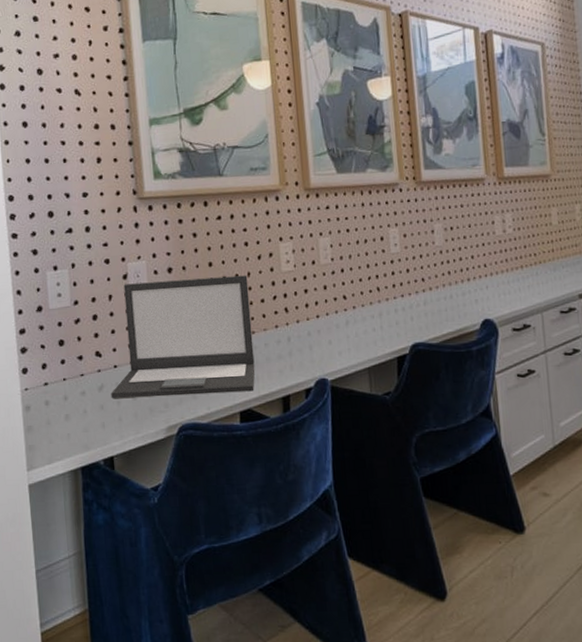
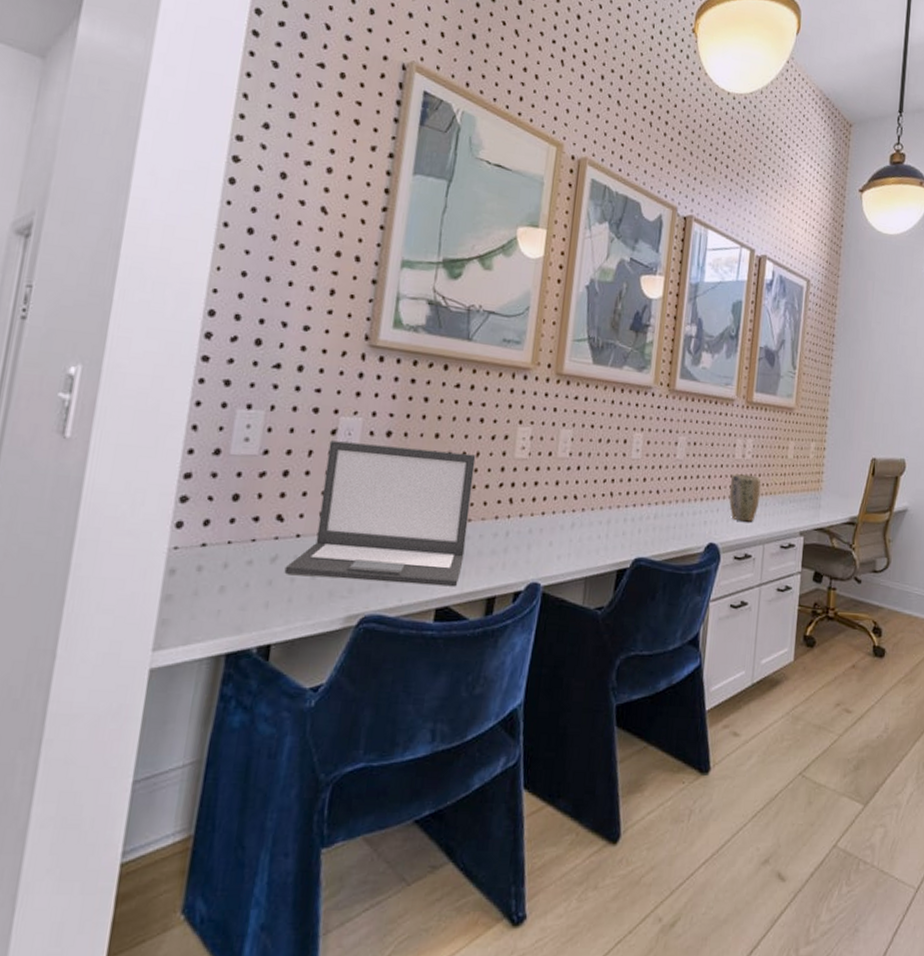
plant pot: none [495,248,530,294] -> present [729,474,762,522]

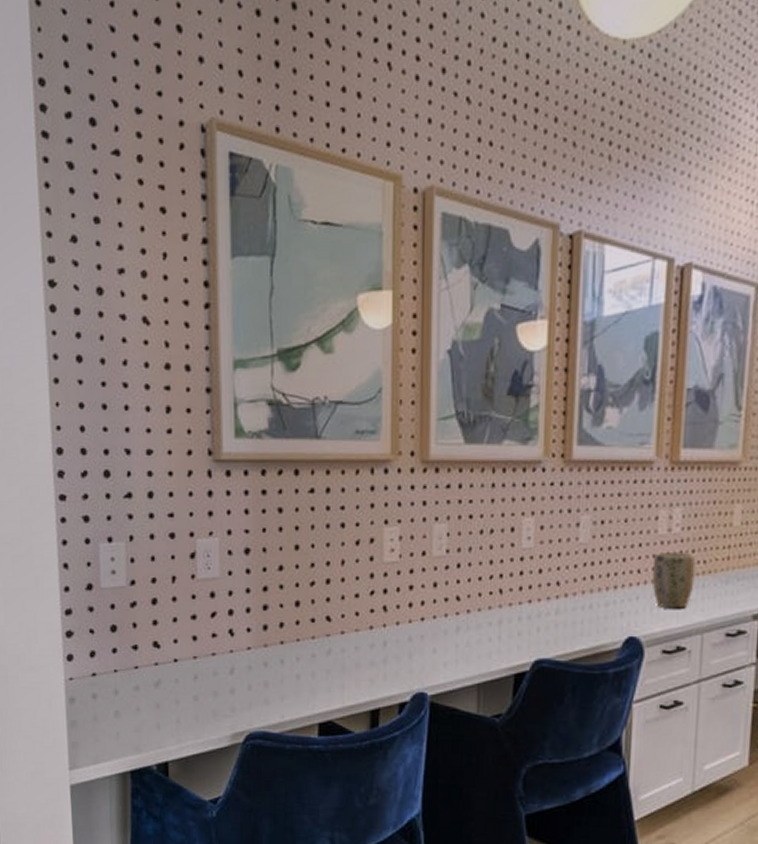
laptop: present [284,440,476,587] -> none [168,563,341,701]

